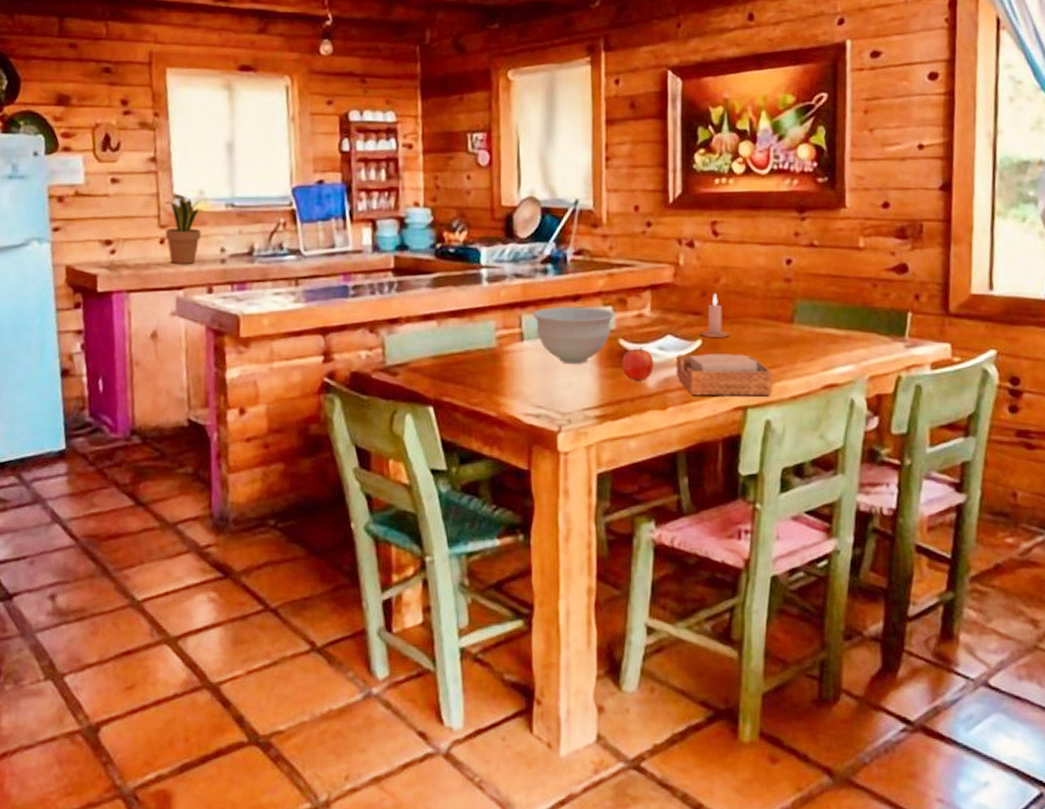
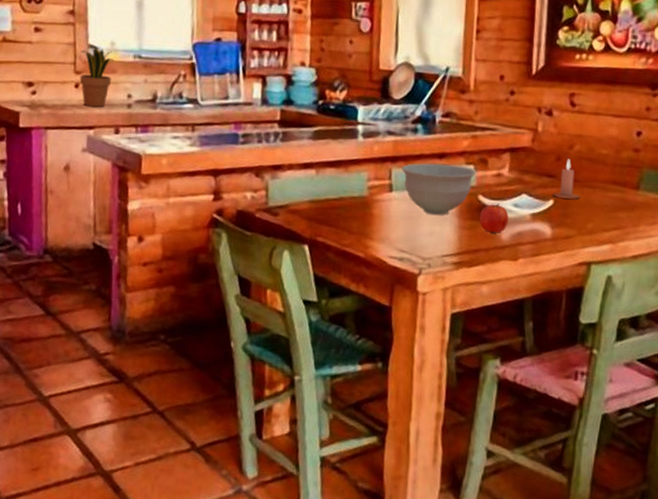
napkin holder: present [675,353,772,397] -> none [528,212,616,255]

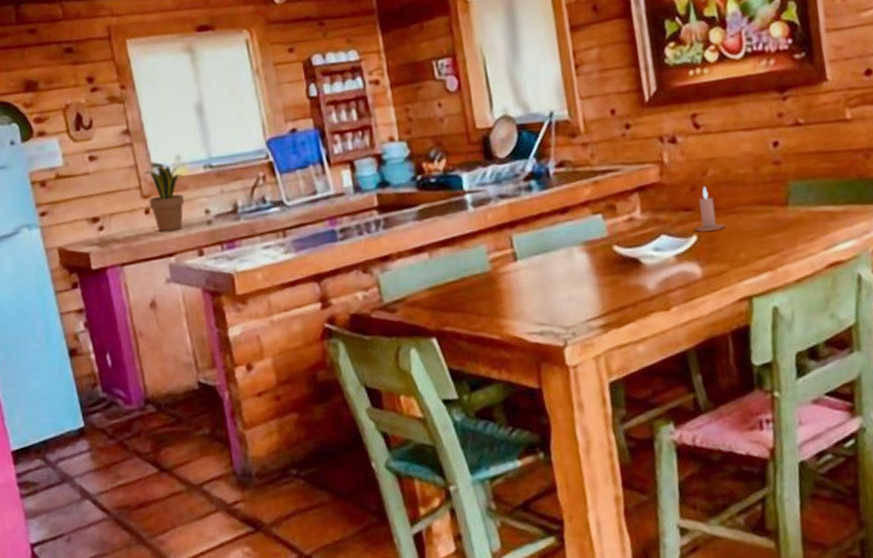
bowl: present [401,163,476,215] -> none [522,217,605,277]
fruit: present [479,203,509,234] -> none [618,250,652,285]

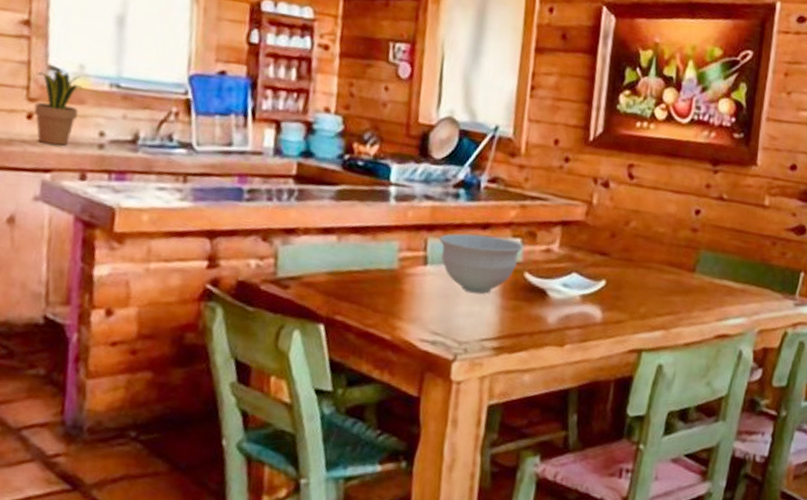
bowl: none [522,217,605,277] -> present [439,233,523,293]
candle: present [694,186,726,232] -> none [604,236,634,281]

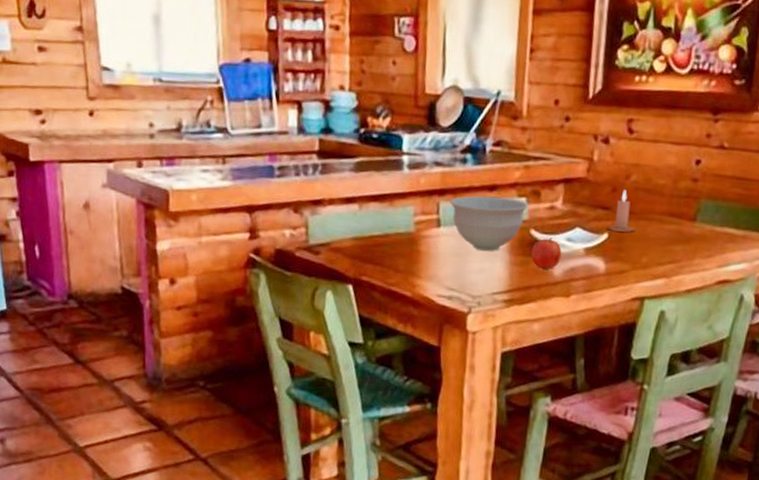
potted plant: present [33,68,82,146] -> none [93,68,131,138]
fruit: none [524,282,557,316] -> present [531,238,562,269]
candle: none [604,236,634,281] -> present [607,190,636,232]

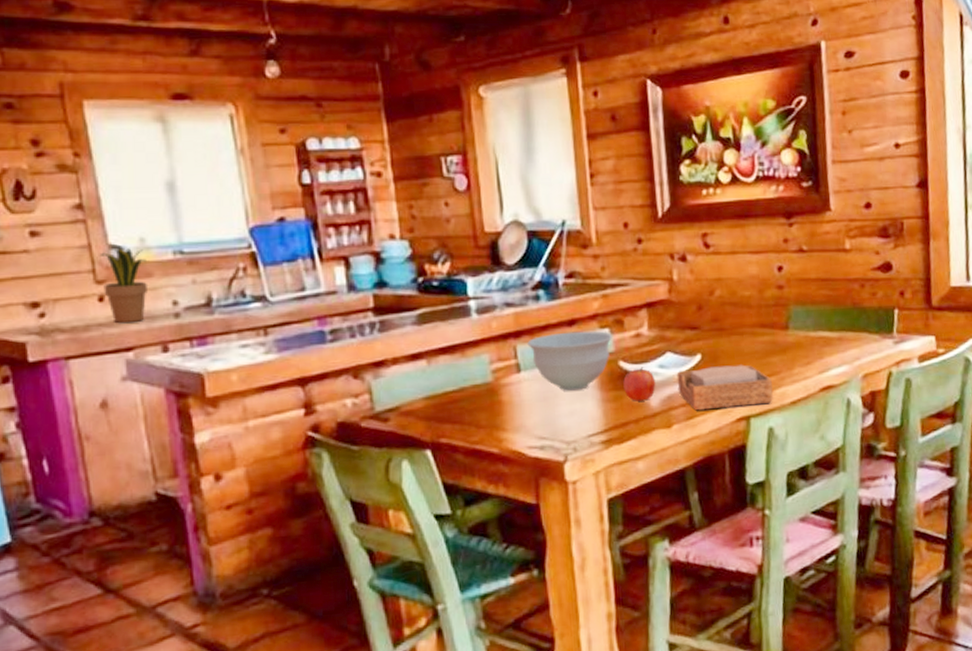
potted plant: none [93,68,131,138] -> present [99,246,147,324]
napkin holder: none [581,246,671,289] -> present [677,365,773,411]
candle: present [607,190,636,232] -> none [698,306,729,351]

